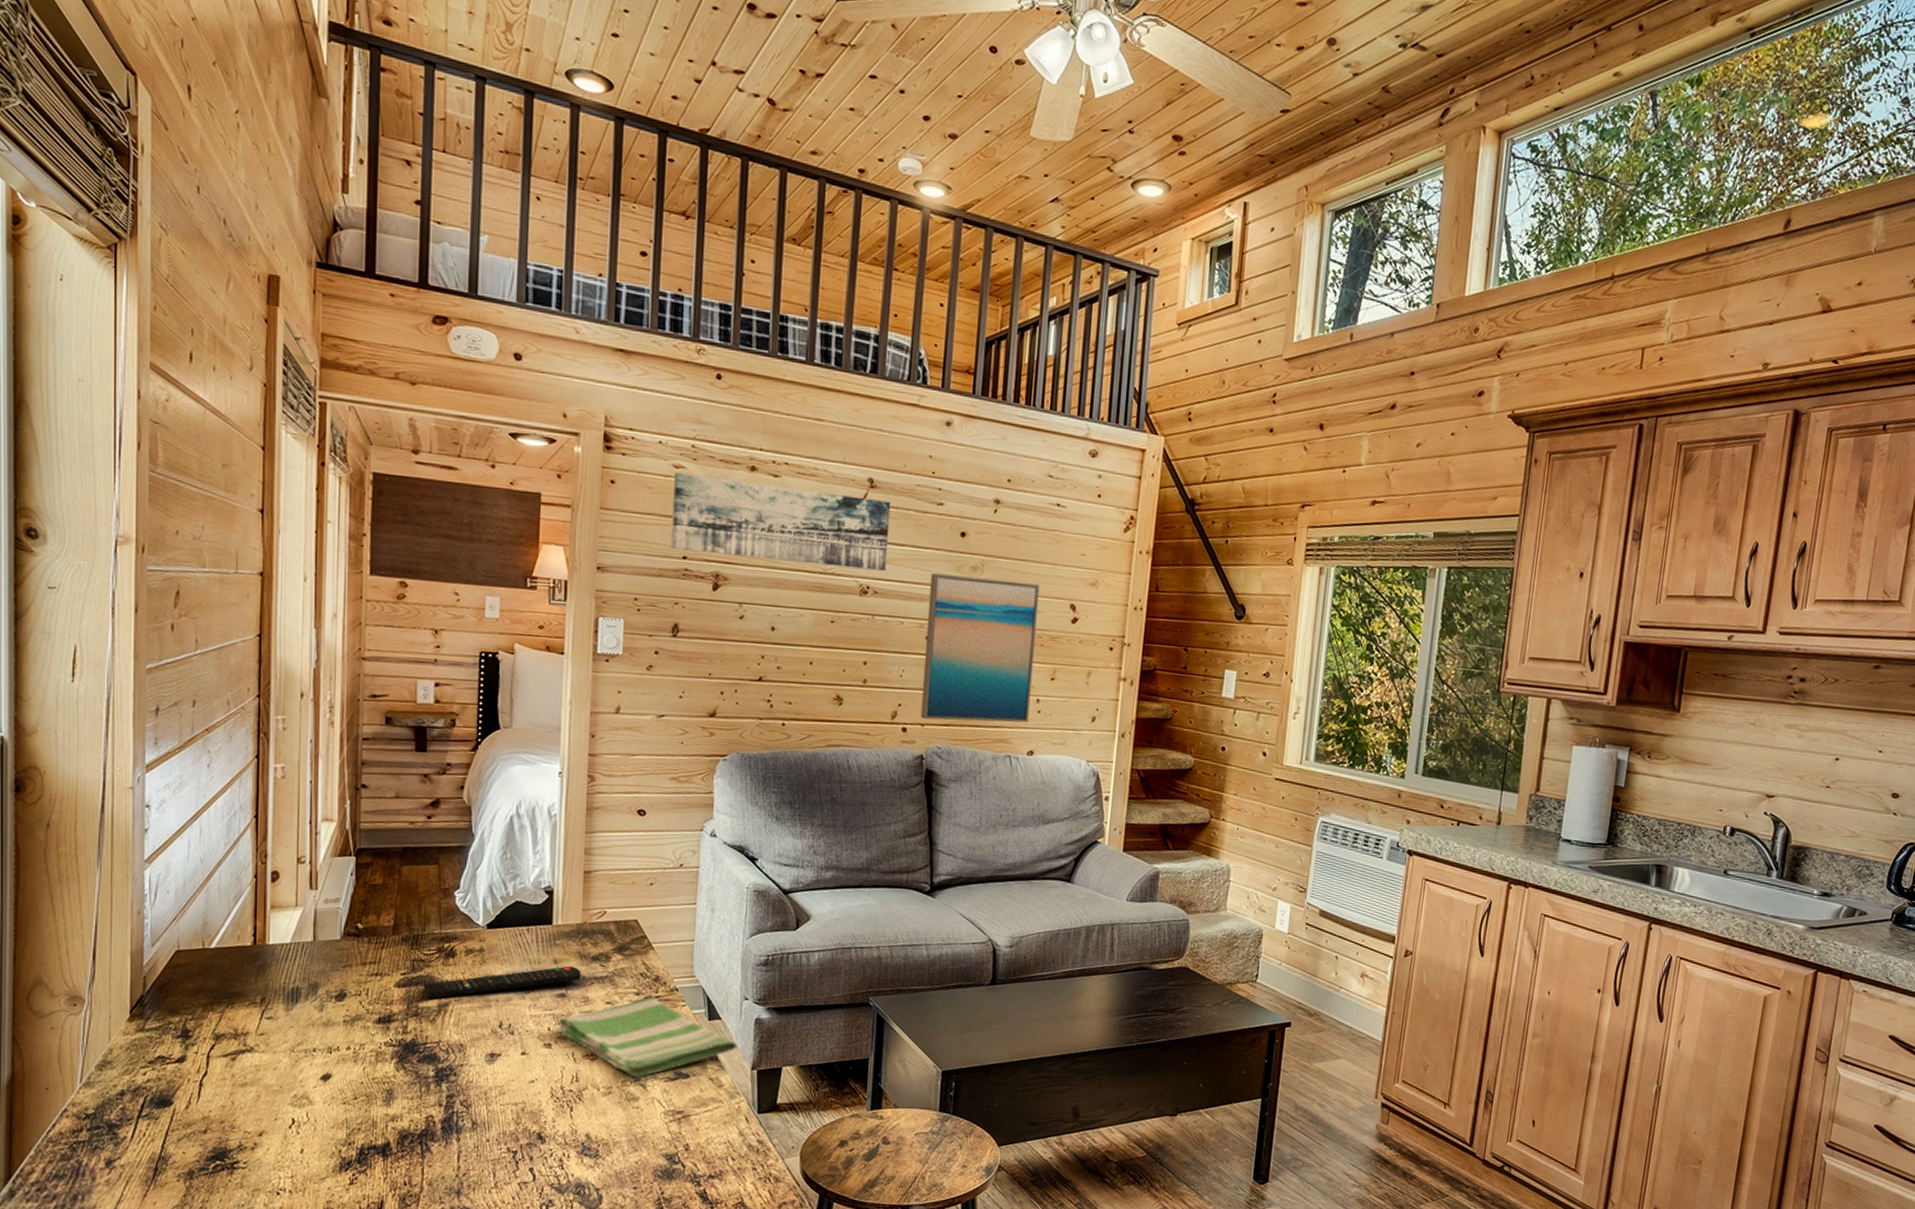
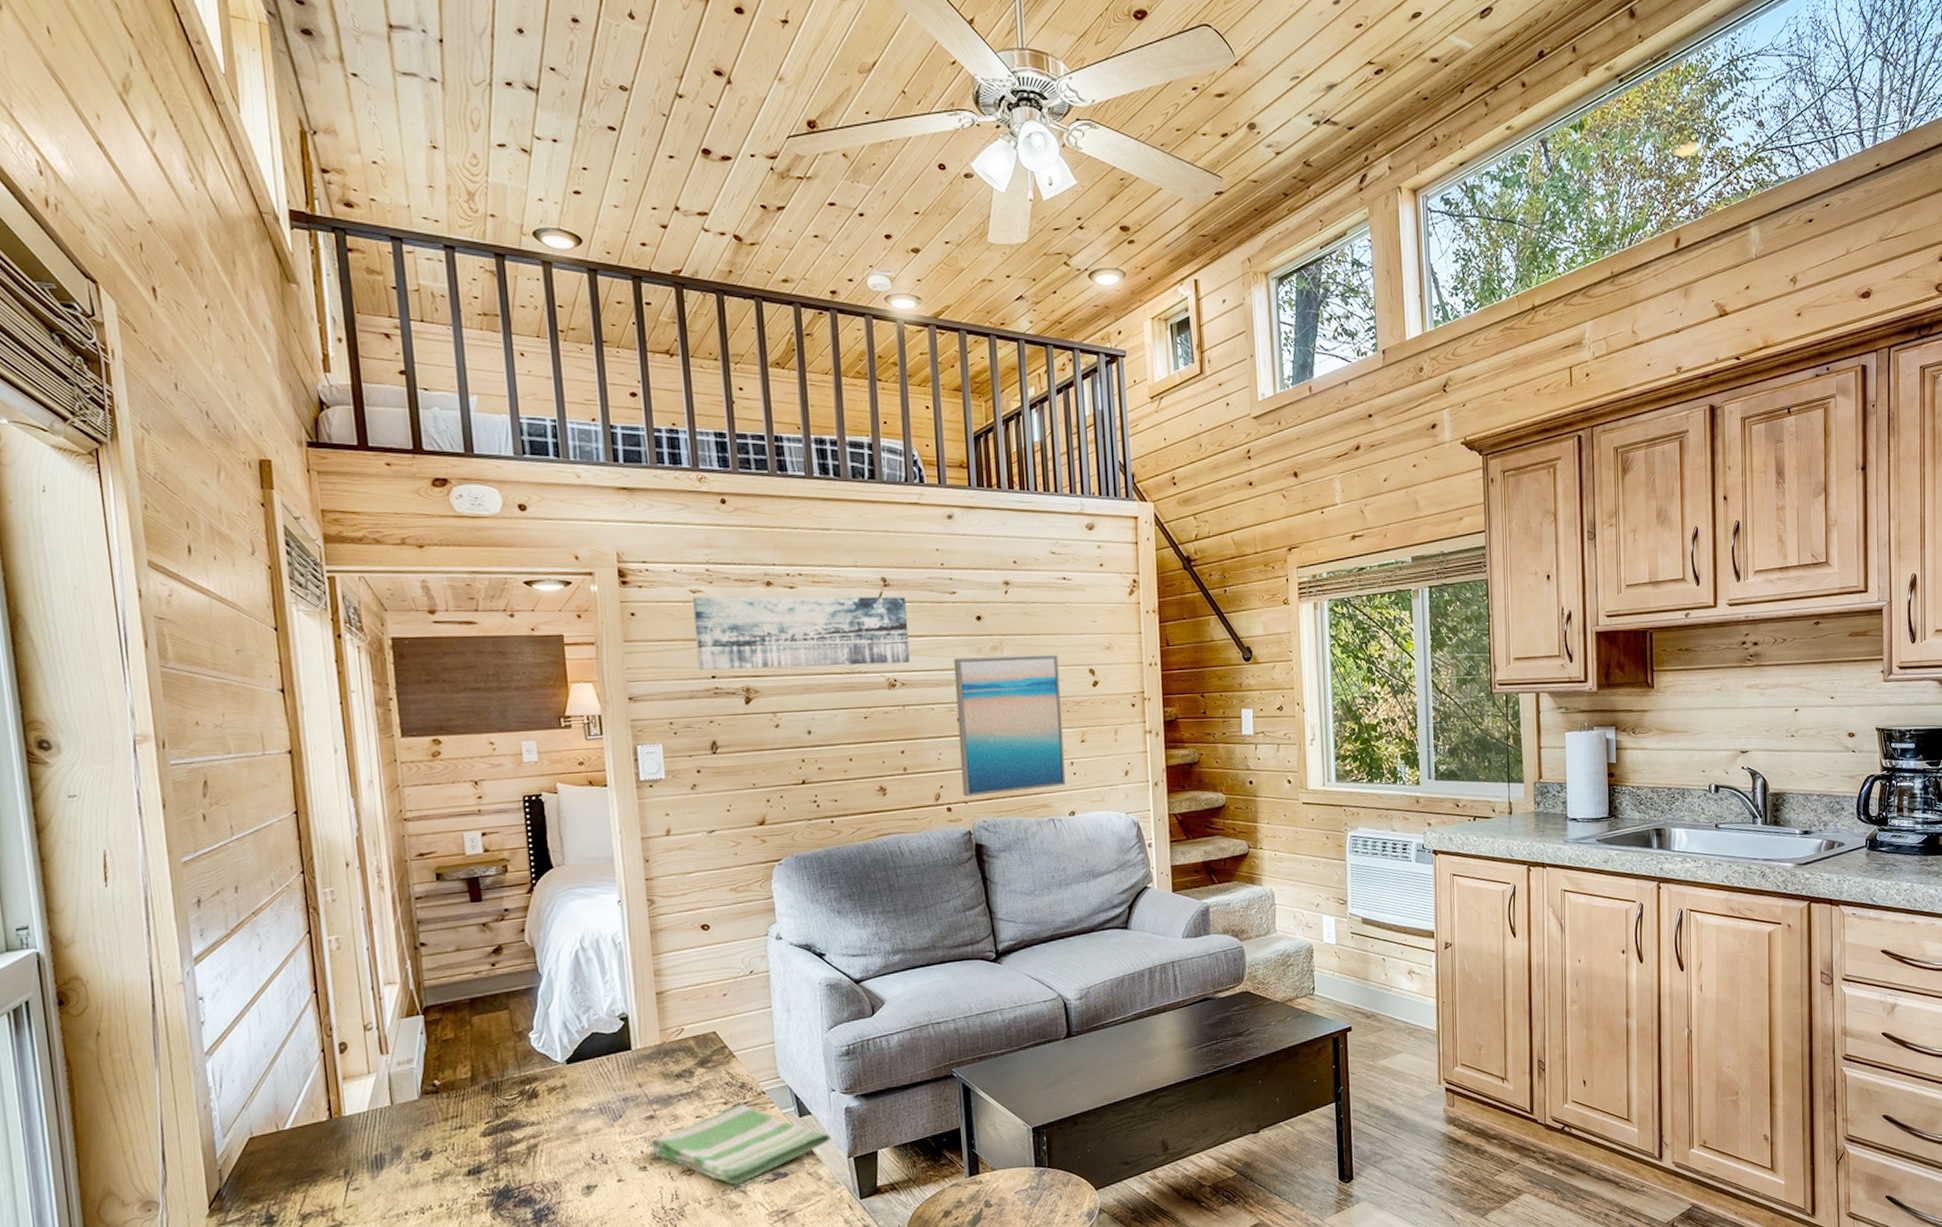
remote control: present [424,966,582,999] -> none [510,1086,668,1143]

